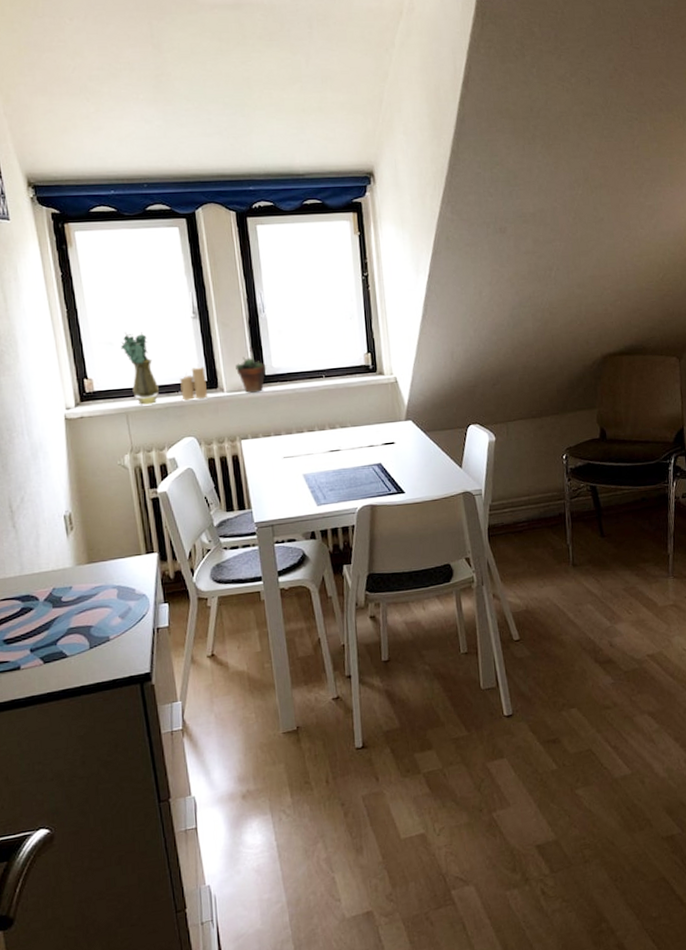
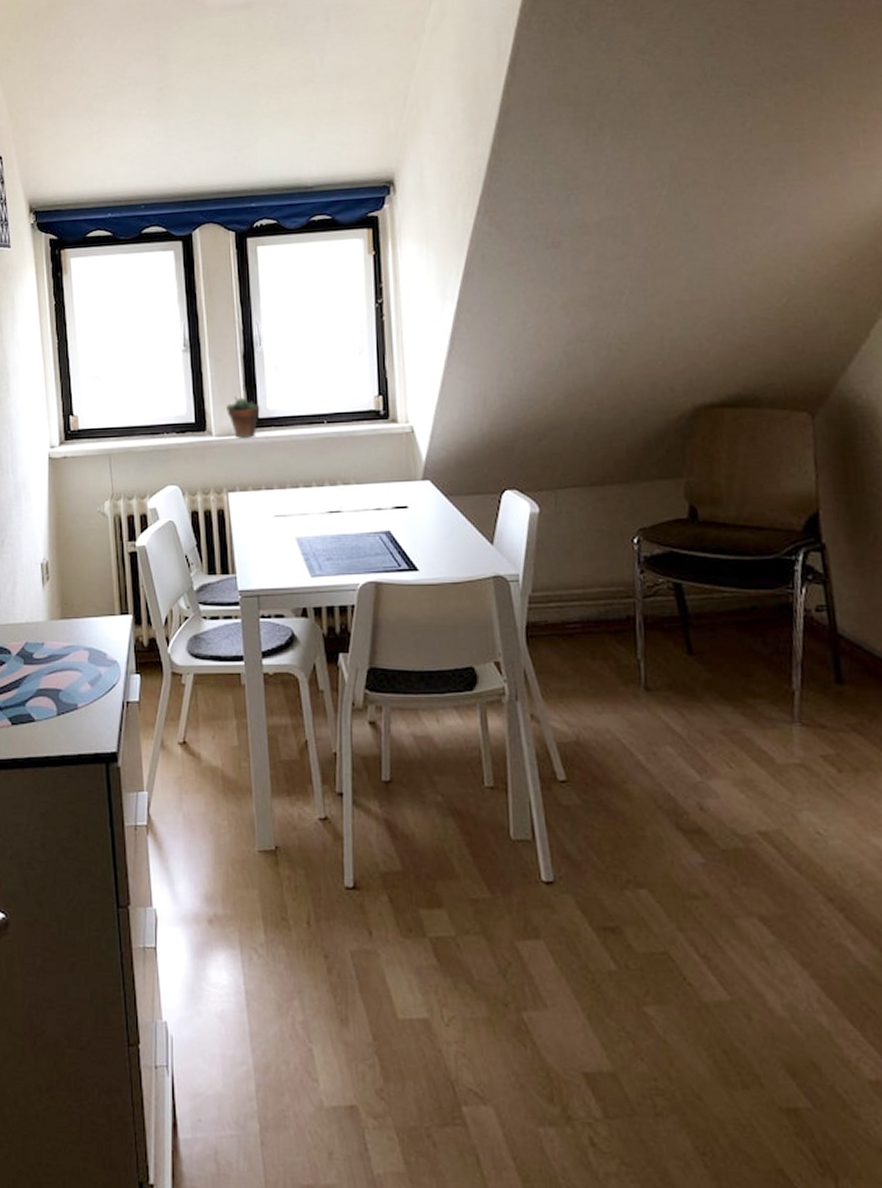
vase: present [121,332,159,405] -> none [108,365,144,447]
candle: present [179,362,207,400] -> none [165,401,195,443]

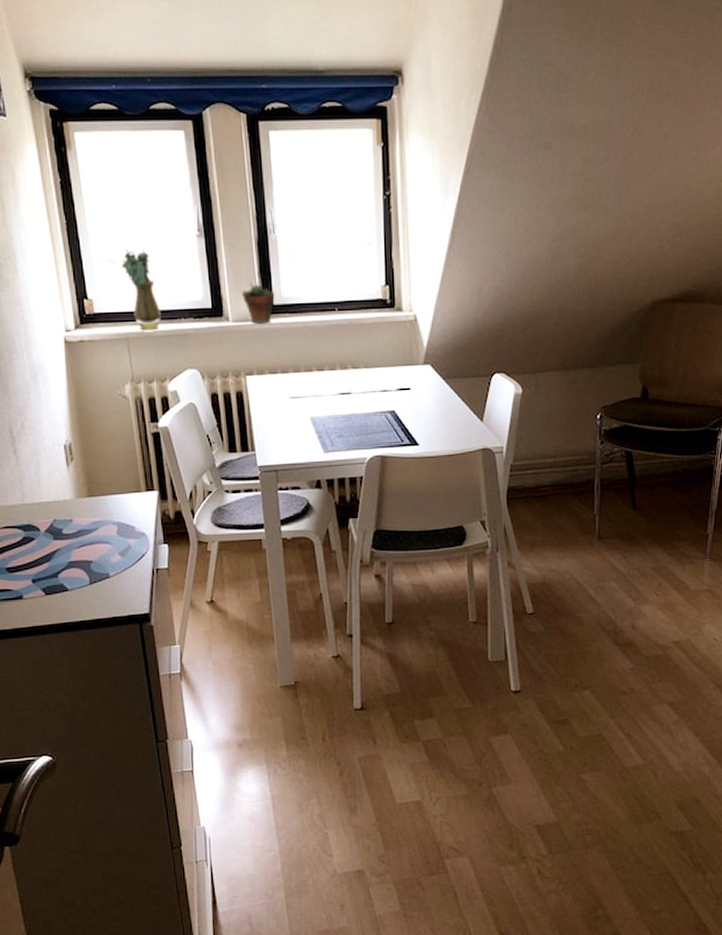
vase: none [108,365,144,447] -> present [122,248,161,331]

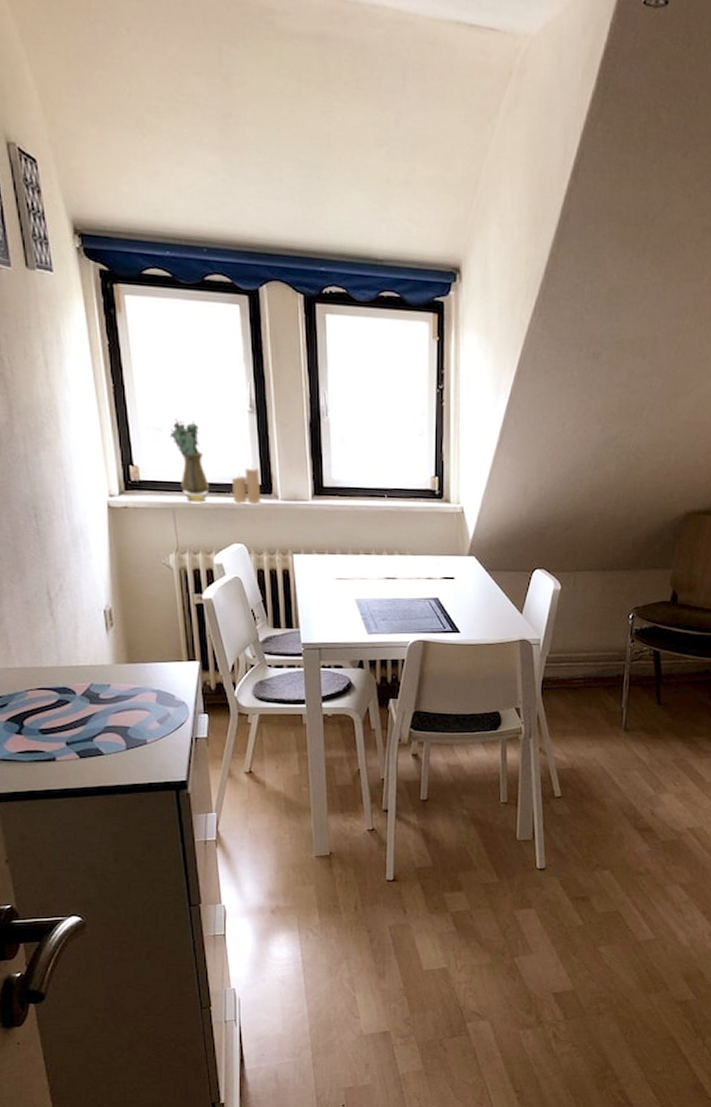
candle: none [182,287,212,328] -> present [231,463,261,504]
succulent plant: present [242,272,275,324] -> none [292,453,325,504]

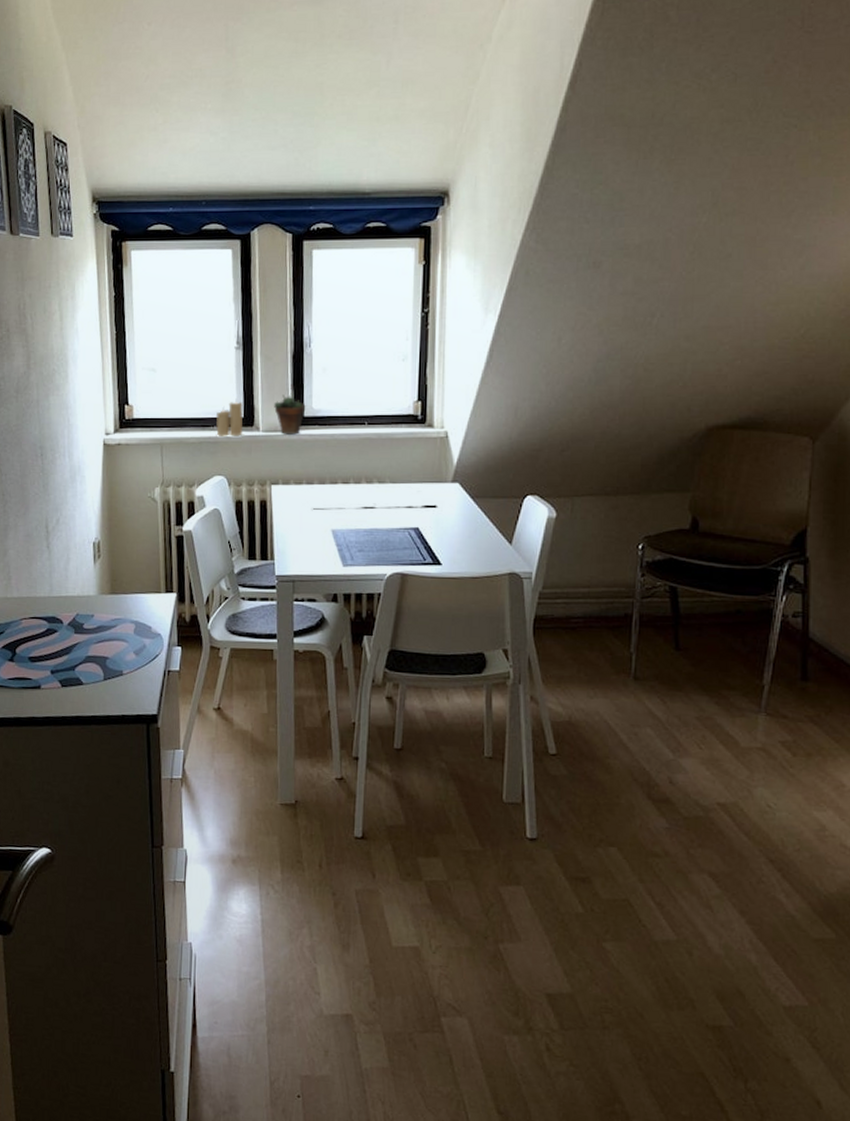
vase: present [170,418,209,503] -> none [163,359,195,437]
succulent plant: none [292,453,325,504] -> present [274,384,306,435]

